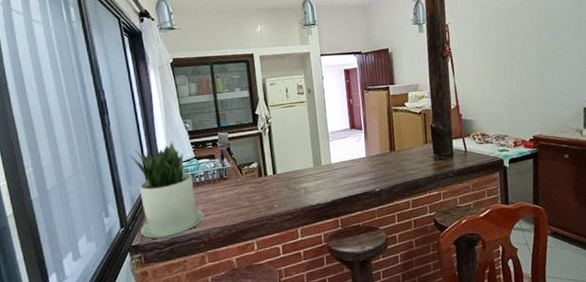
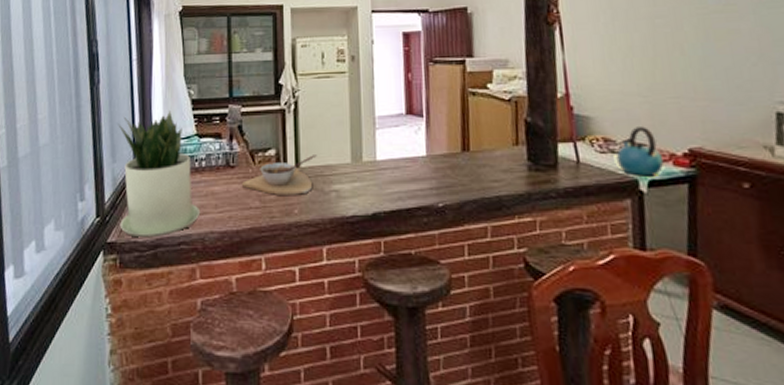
bowl: none [233,164,288,197] -> present [241,155,317,197]
kettle: none [489,124,519,157] -> present [616,127,664,176]

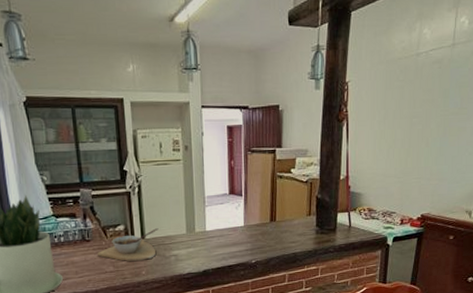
kettle: present [616,127,664,176] -> none [375,200,405,234]

